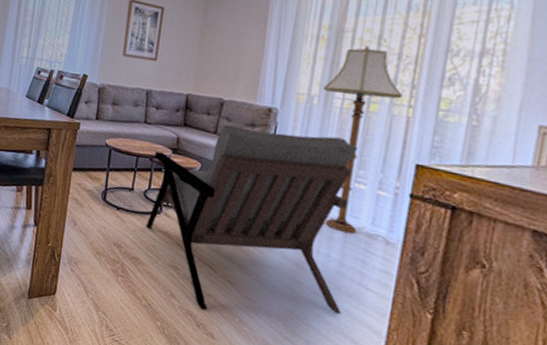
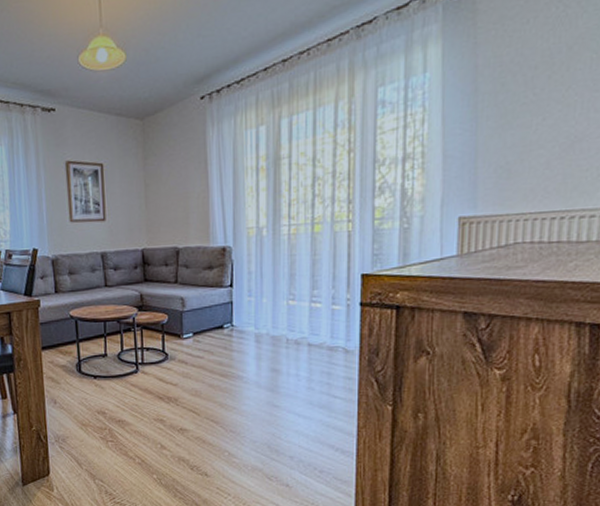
armchair: present [145,124,358,315] -> none [121,263,316,453]
floor lamp: present [323,45,403,234] -> none [269,168,342,352]

